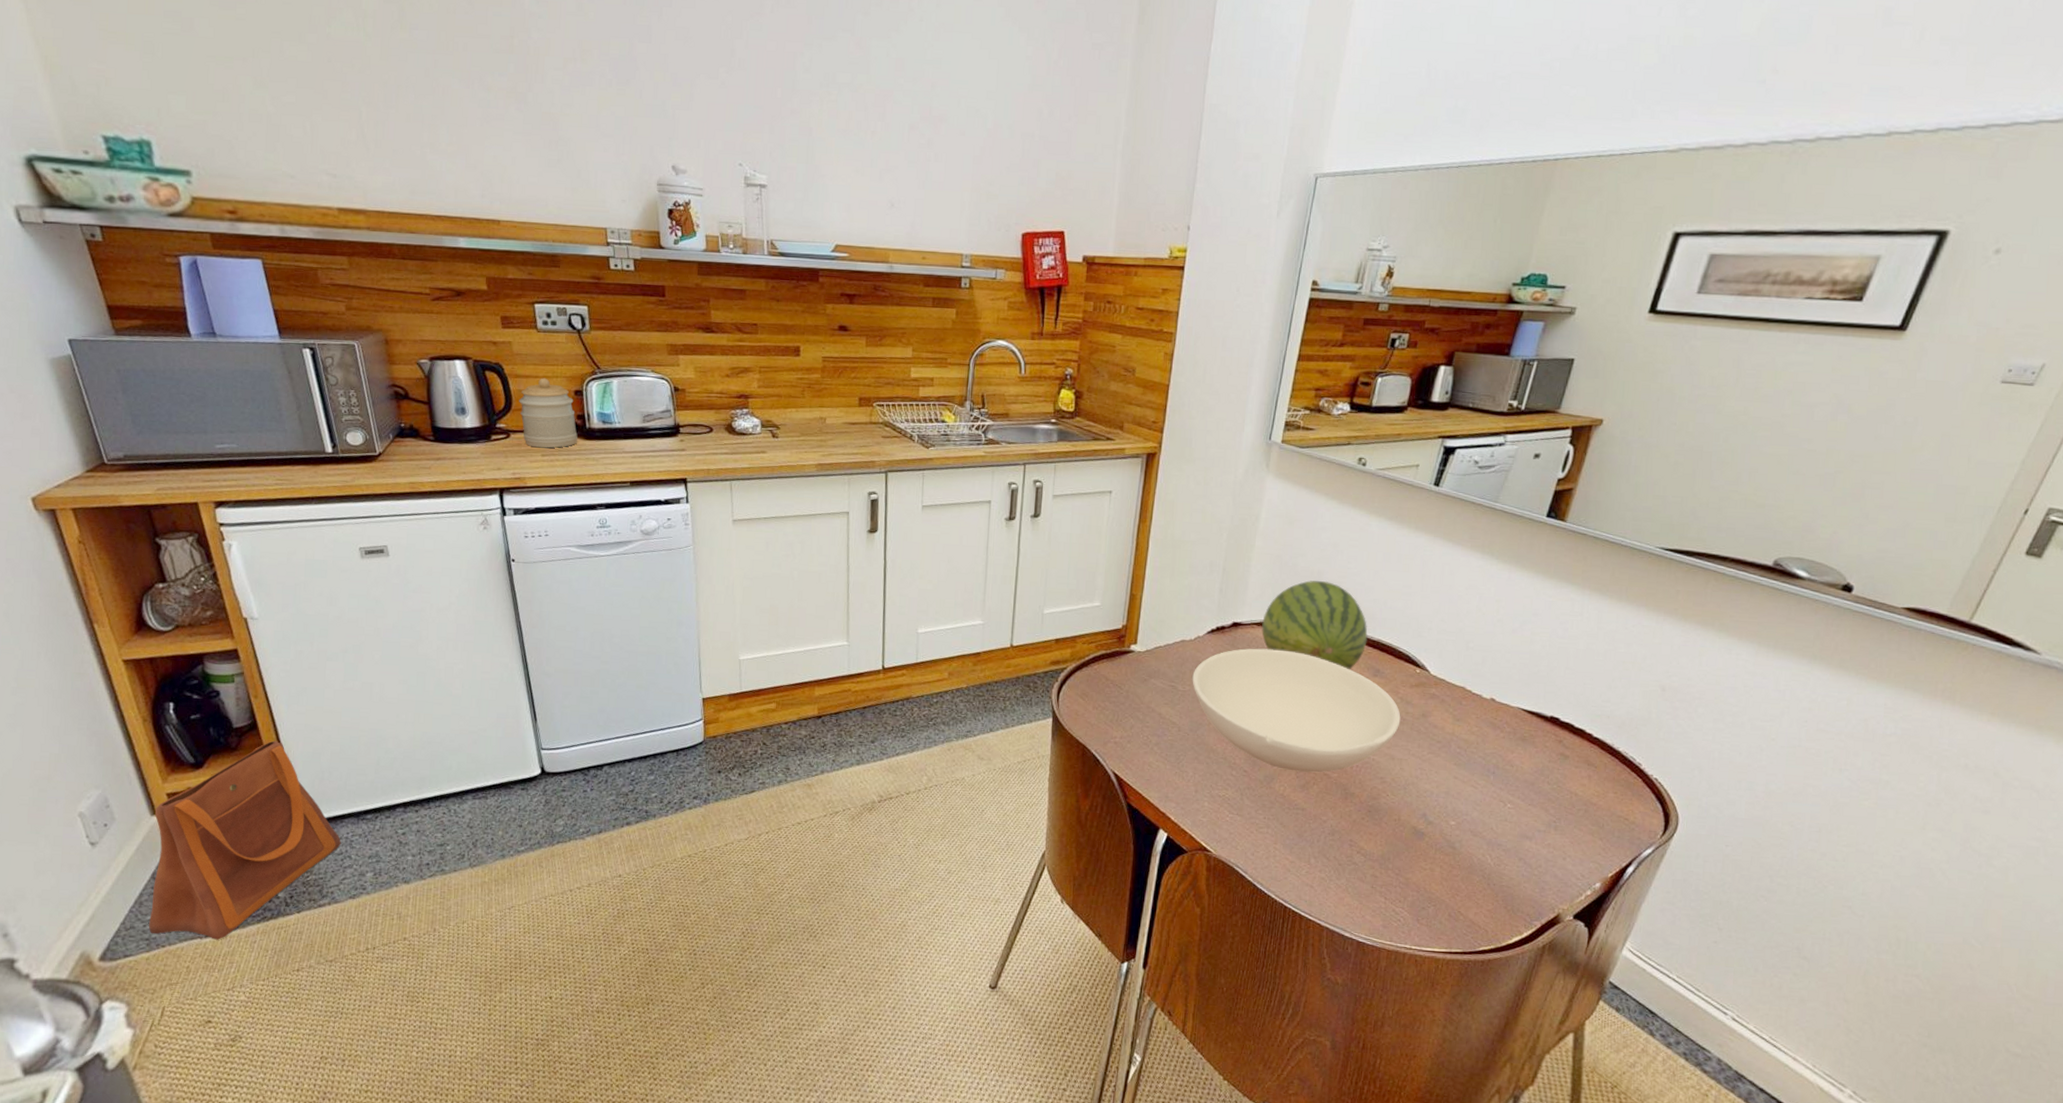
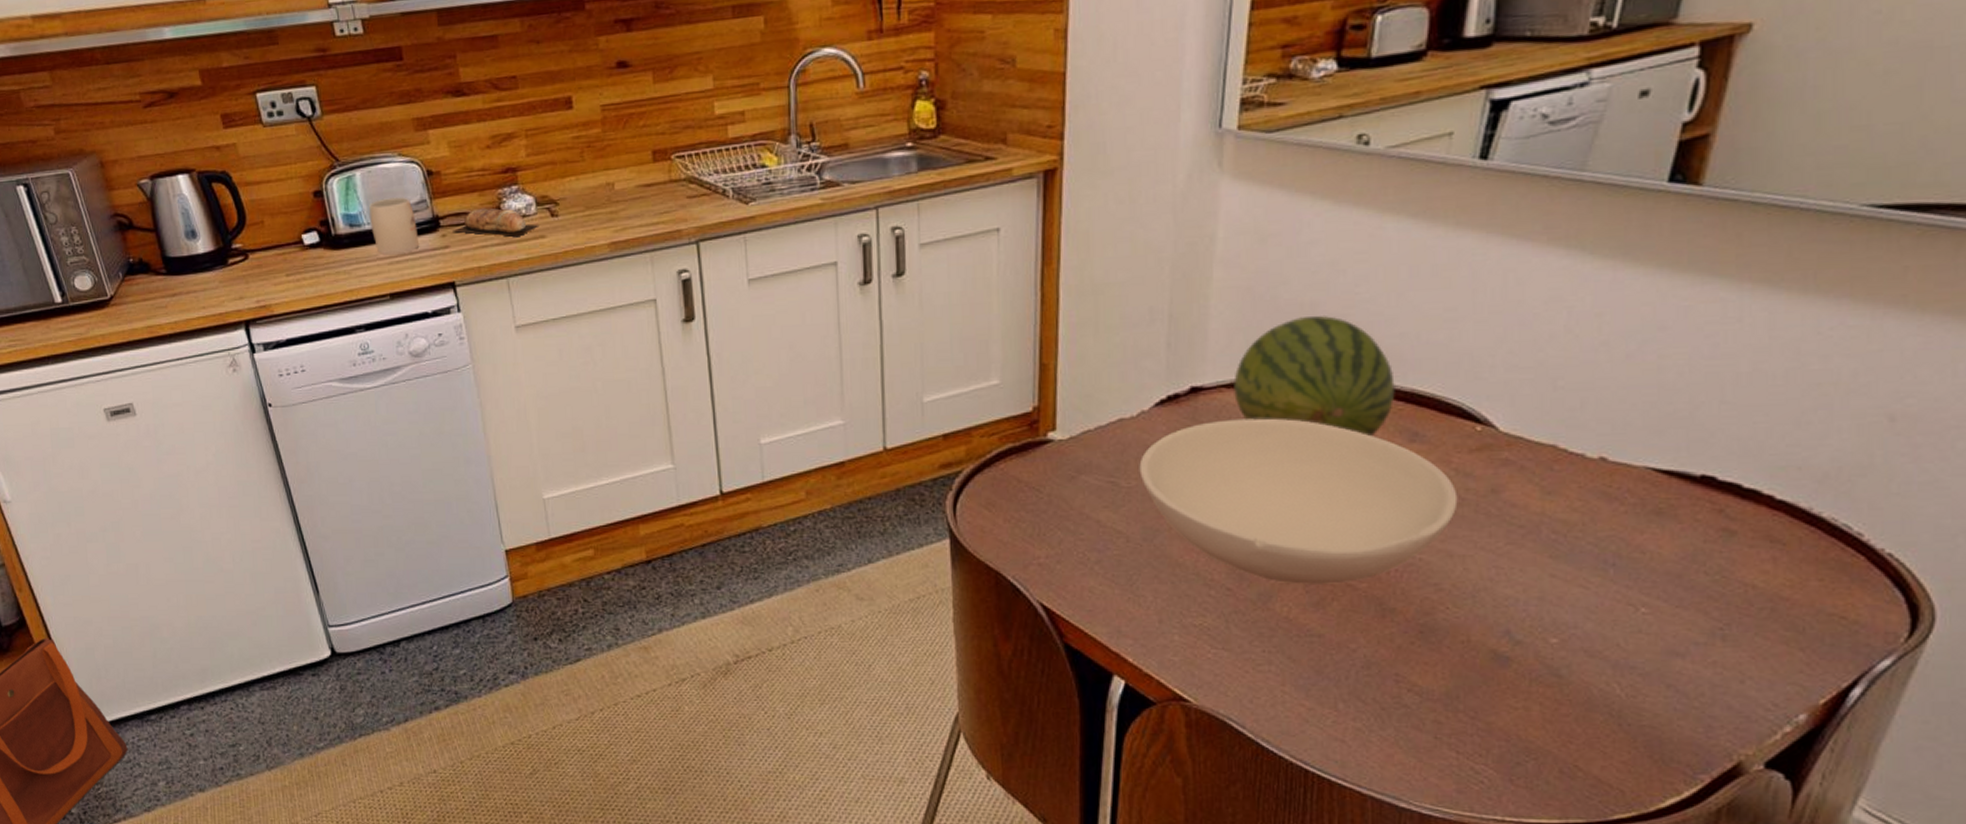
jar: present [519,378,578,448] -> none [253,181,324,267]
mug: none [620,404,661,451] -> present [368,197,420,255]
bread loaf: none [690,423,762,450] -> present [453,208,540,238]

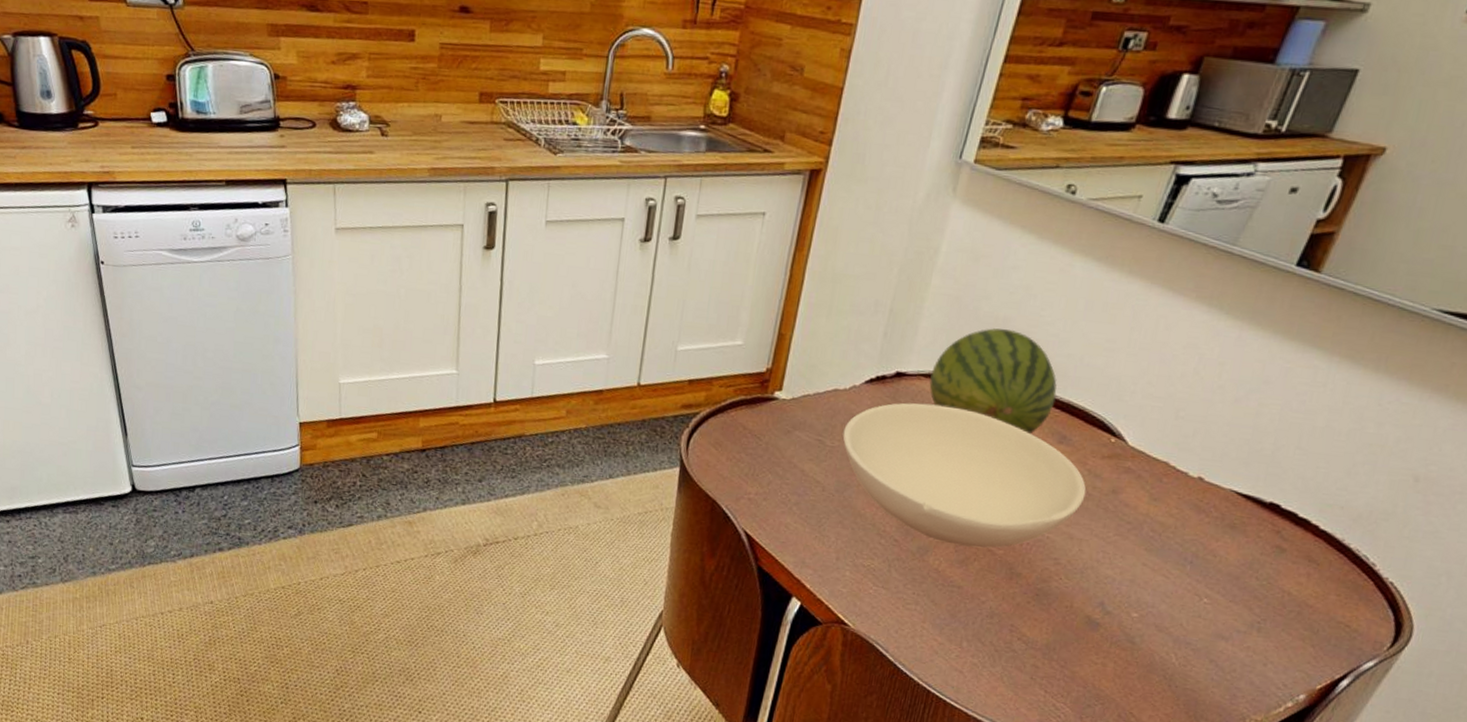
mug: present [368,197,420,255] -> none [216,92,259,146]
bread loaf: present [453,208,540,238] -> none [291,116,370,149]

